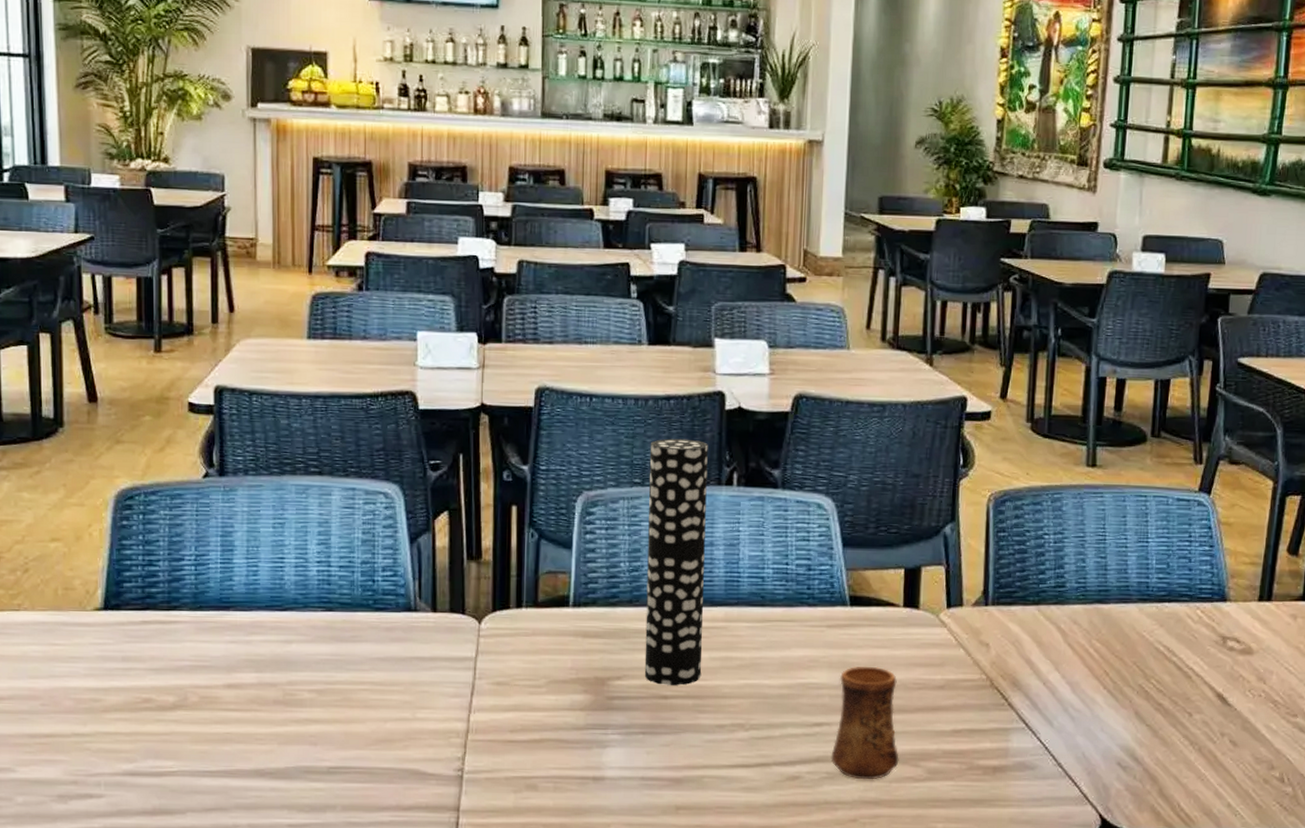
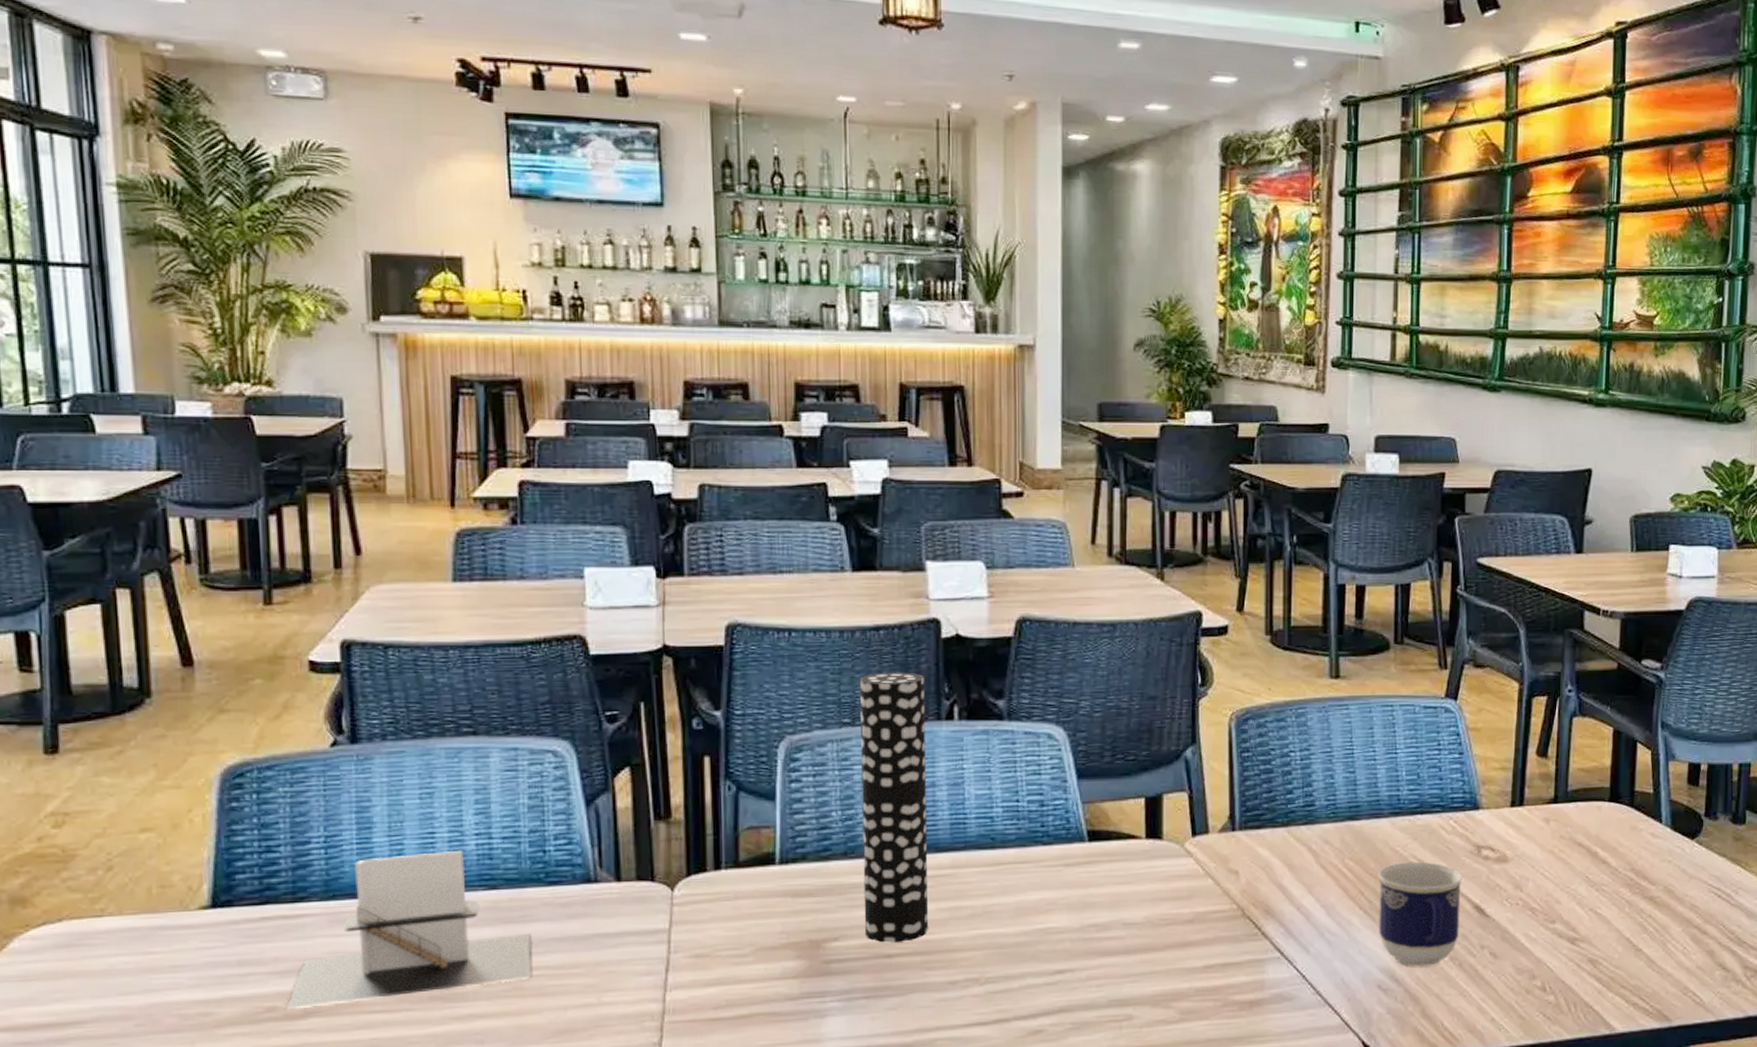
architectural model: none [158,575,359,701] -> present [285,851,531,1009]
cup: present [830,666,899,780] -> none [1075,904,1149,1027]
cup: none [1121,647,1208,748] -> present [1378,861,1464,967]

